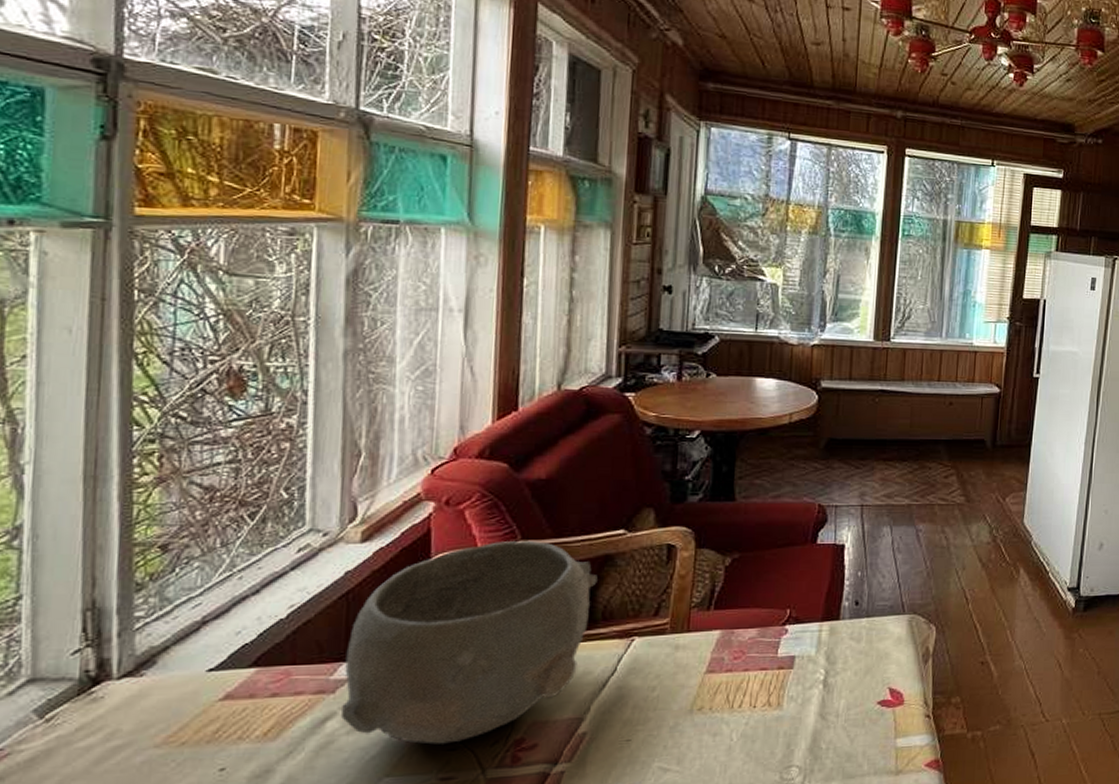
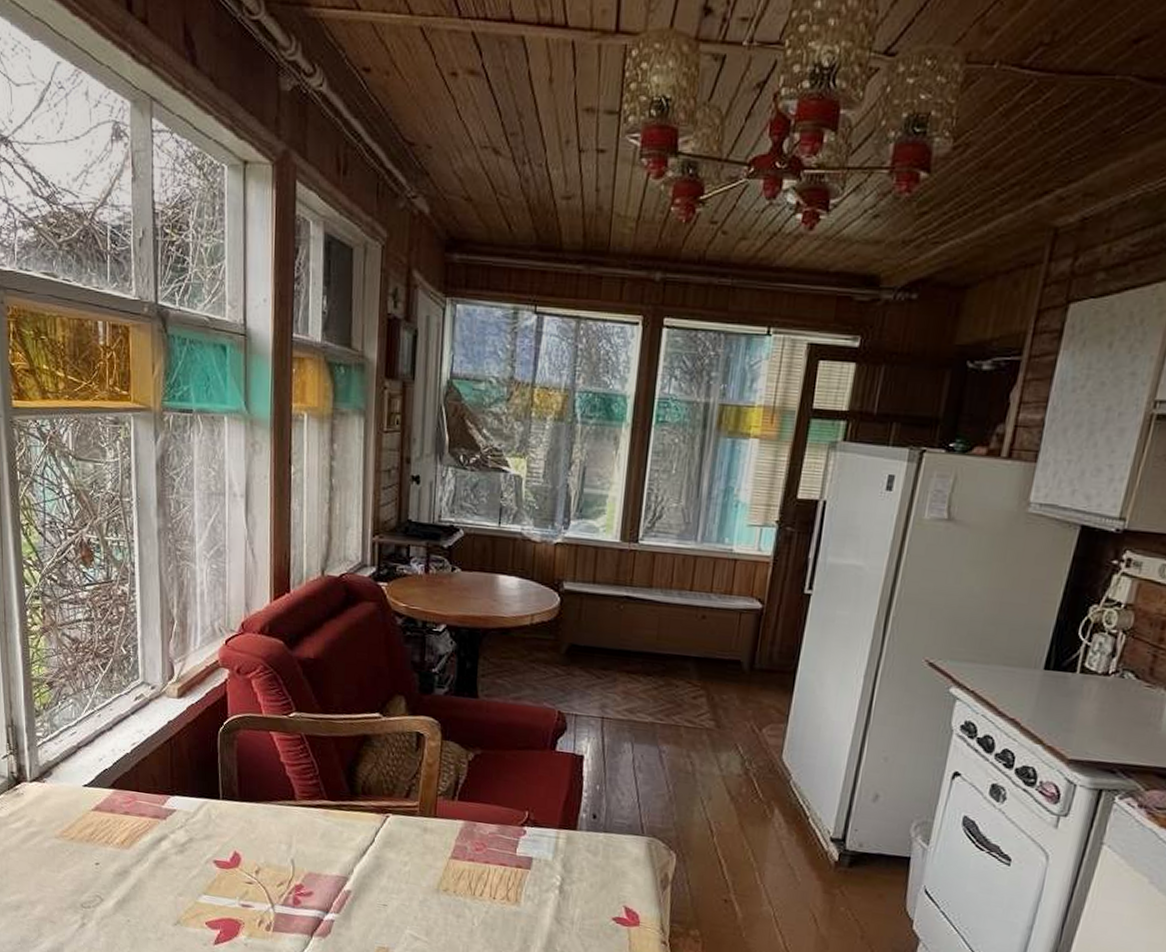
bowl: present [340,541,598,745] -> none [170,710,358,878]

